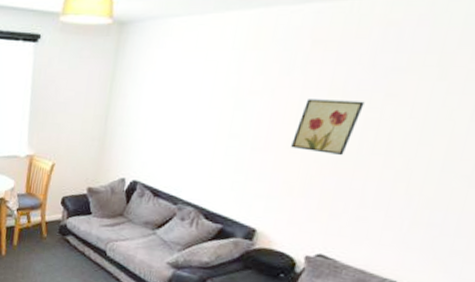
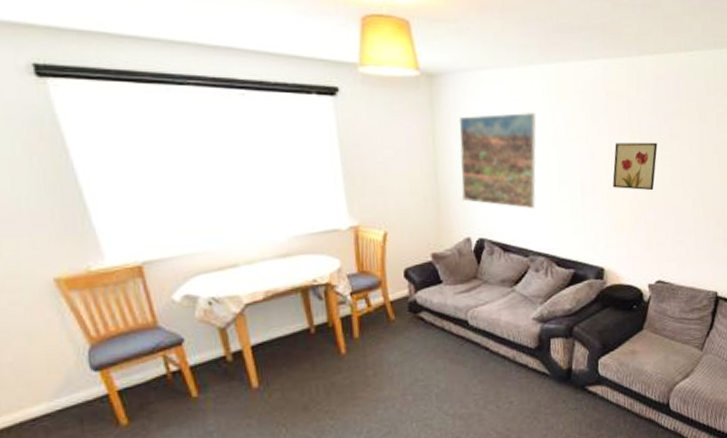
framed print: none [125,60,221,160] -> present [458,111,537,209]

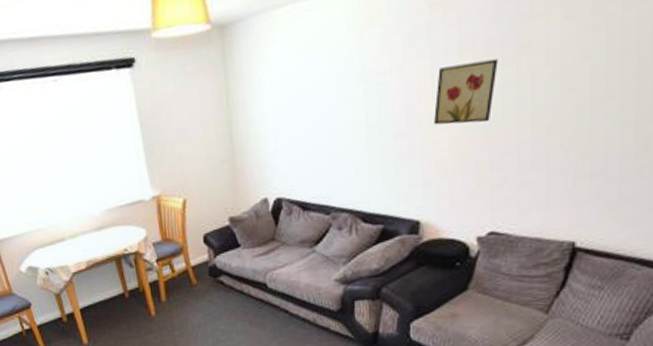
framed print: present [458,111,537,209] -> none [252,47,340,162]

